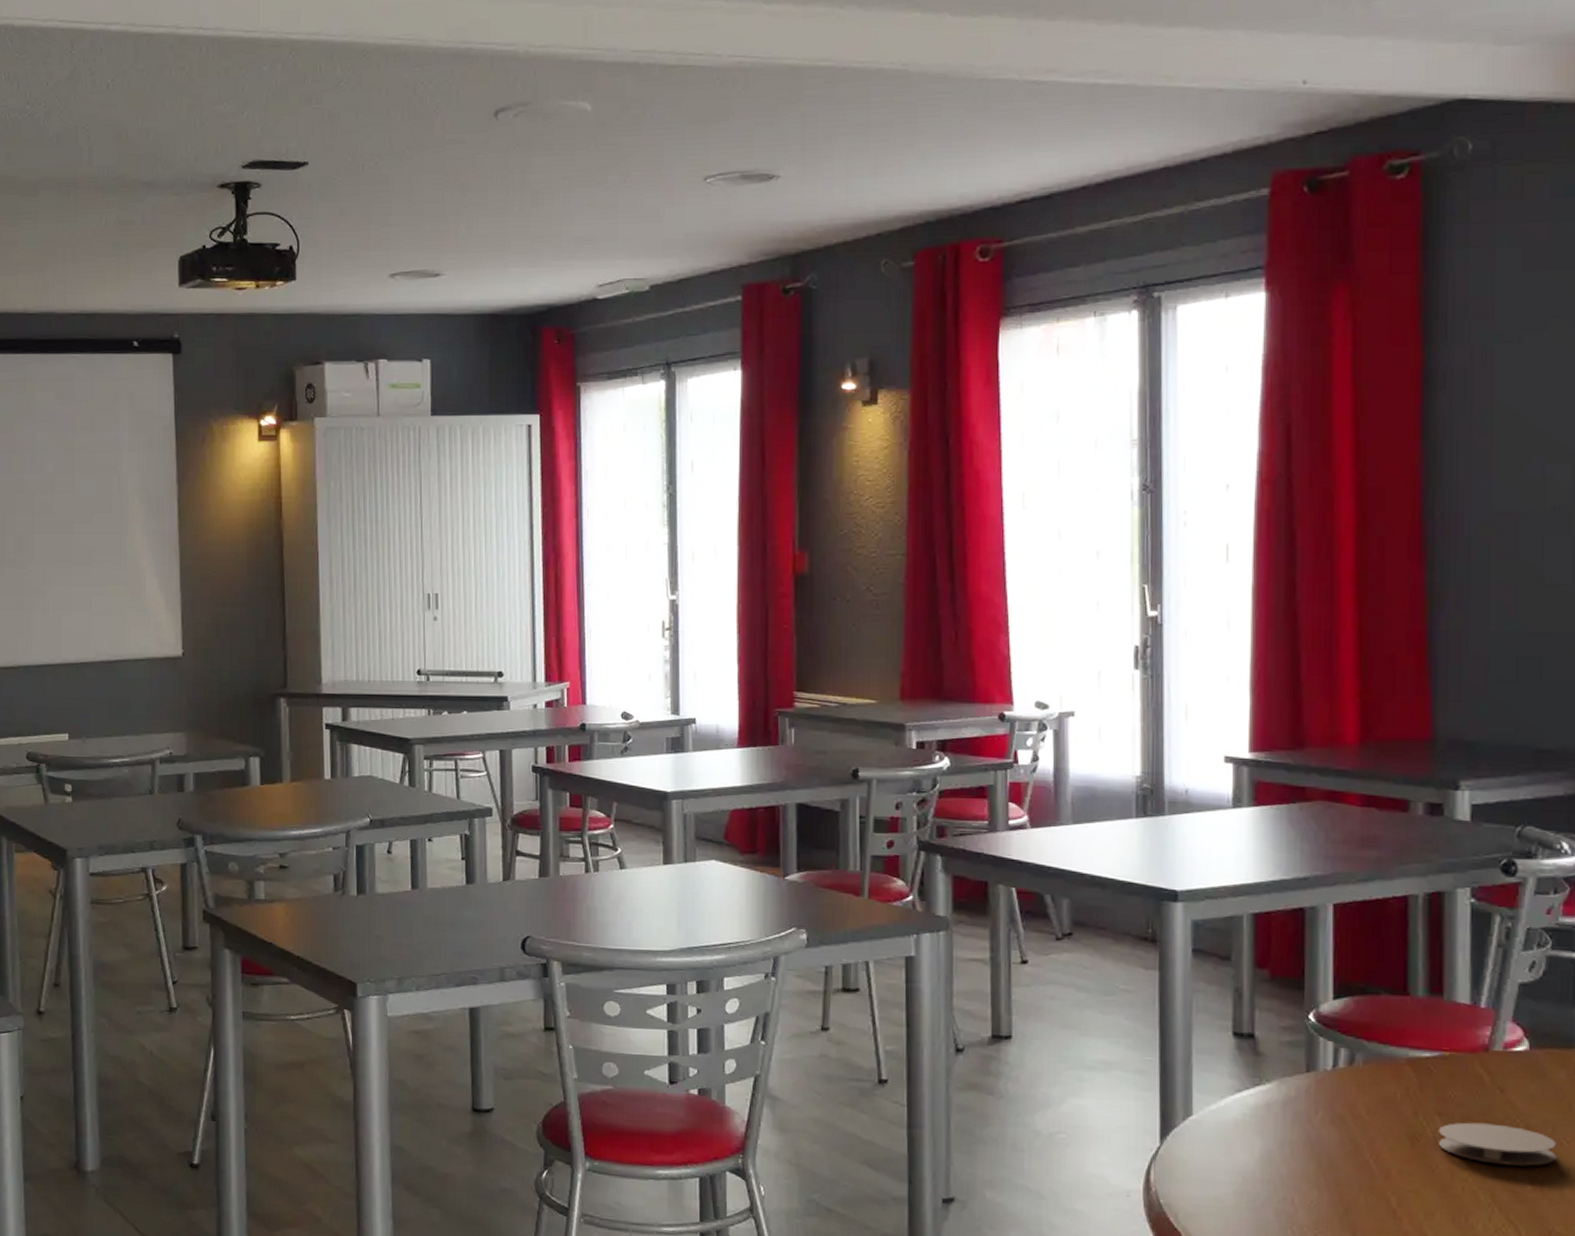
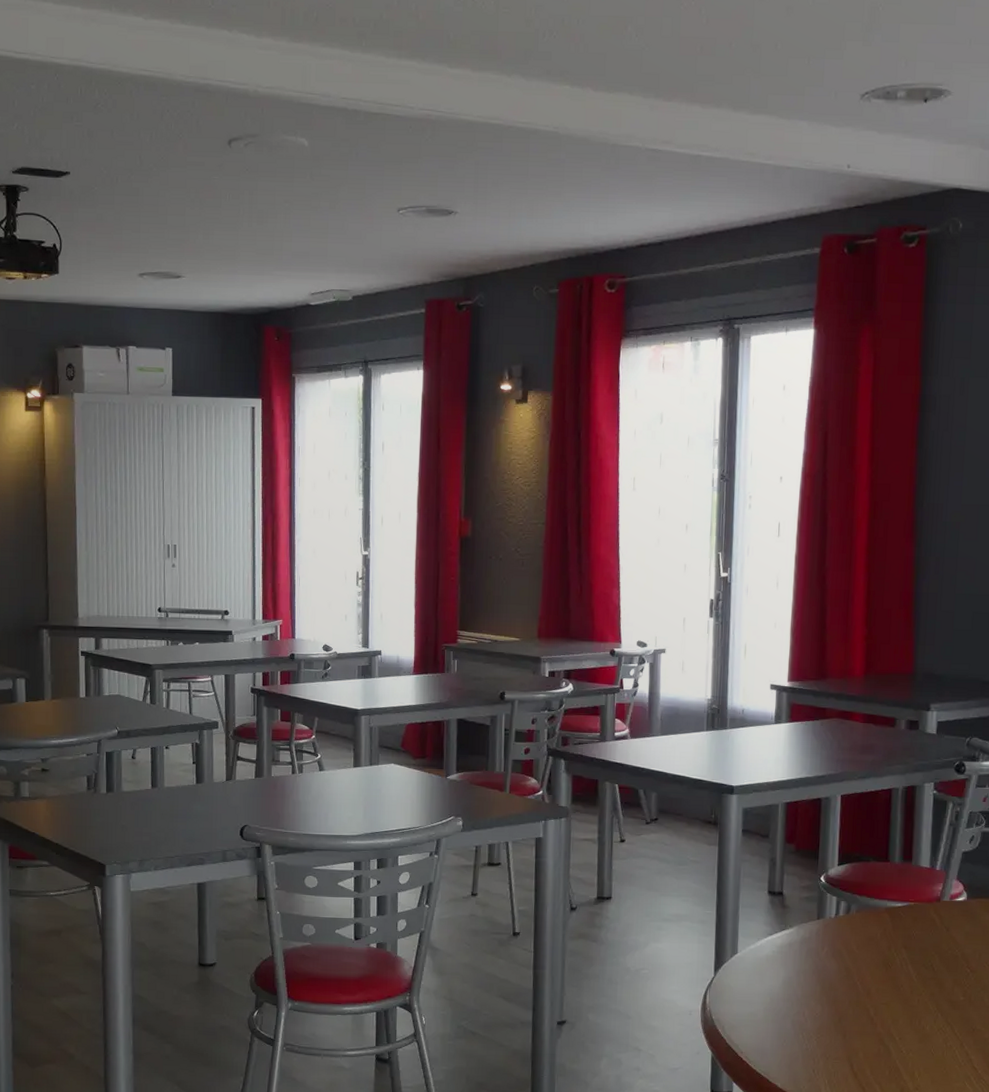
coaster: present [1437,1122,1557,1166] -> none [903,953,981,983]

